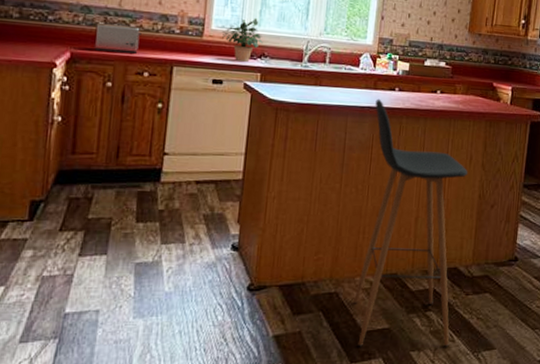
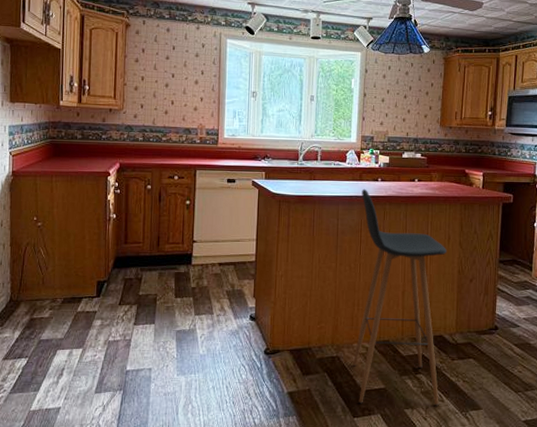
toaster: present [94,22,141,55] -> none [136,138,171,162]
potted plant: present [221,18,263,62] -> none [232,126,265,163]

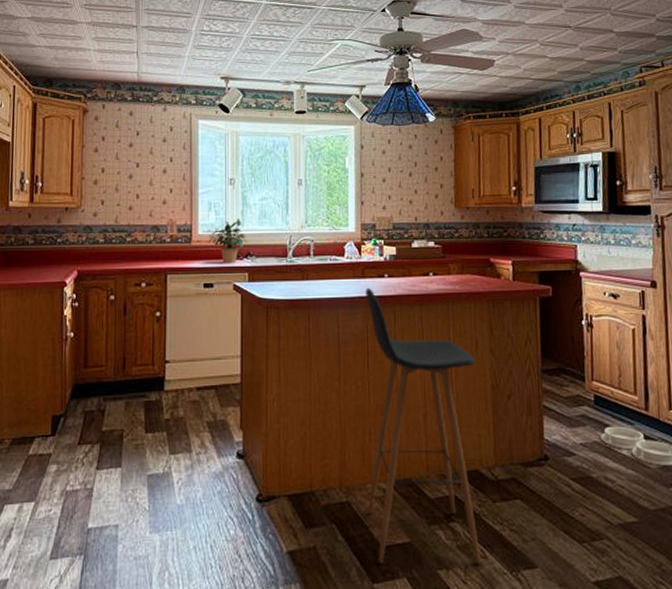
potted plant: none [232,126,265,163] -> present [208,219,247,263]

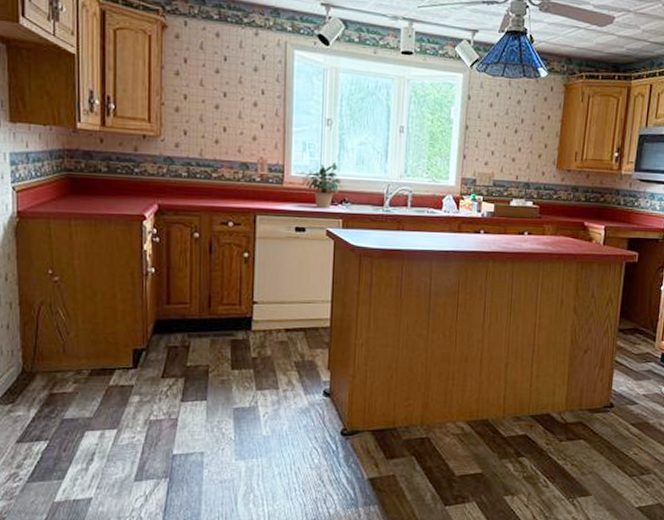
bar stool: present [365,287,481,565] -> none [445,242,560,492]

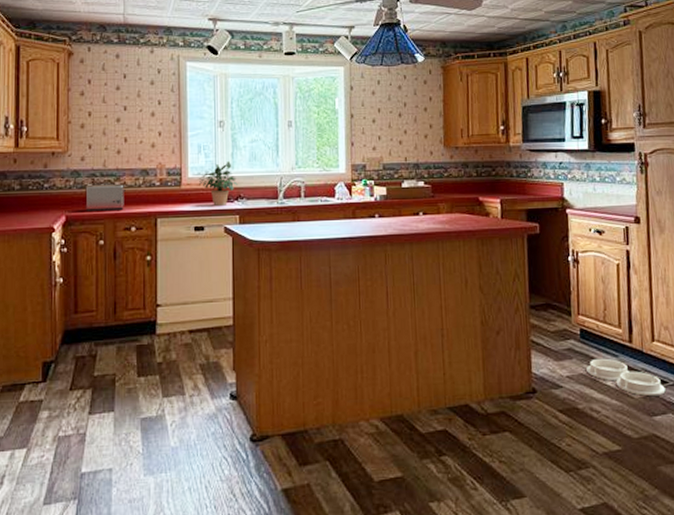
toaster: none [179,173,223,205] -> present [85,183,126,213]

